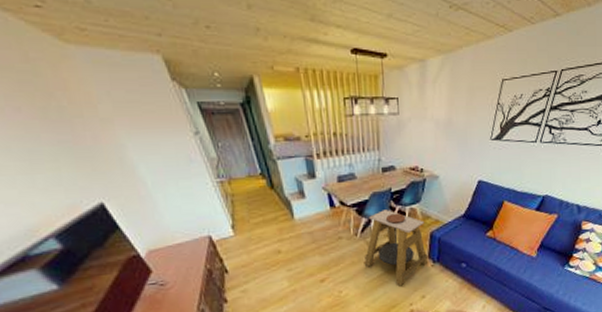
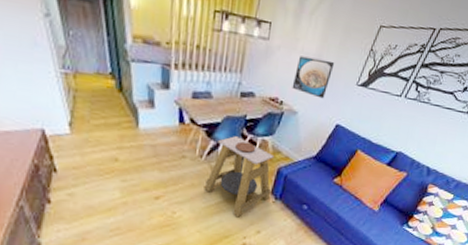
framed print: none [428,122,466,159] -> present [292,56,335,99]

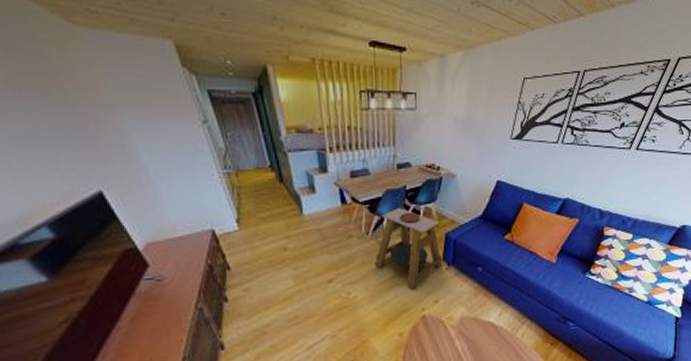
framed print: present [292,56,335,99] -> none [446,120,485,158]

